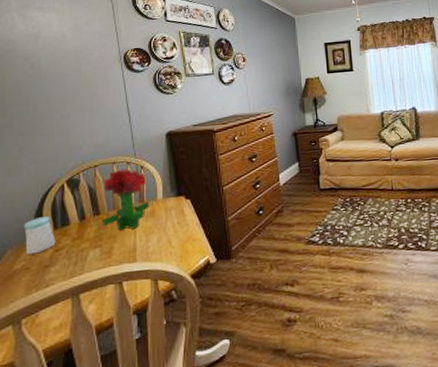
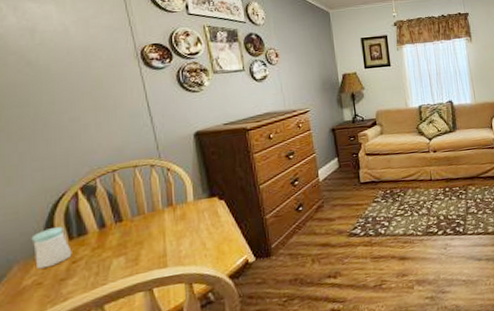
plant: present [102,169,149,231] -> none [124,172,179,237]

